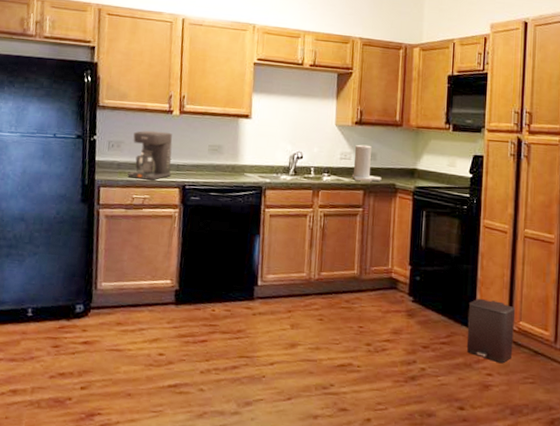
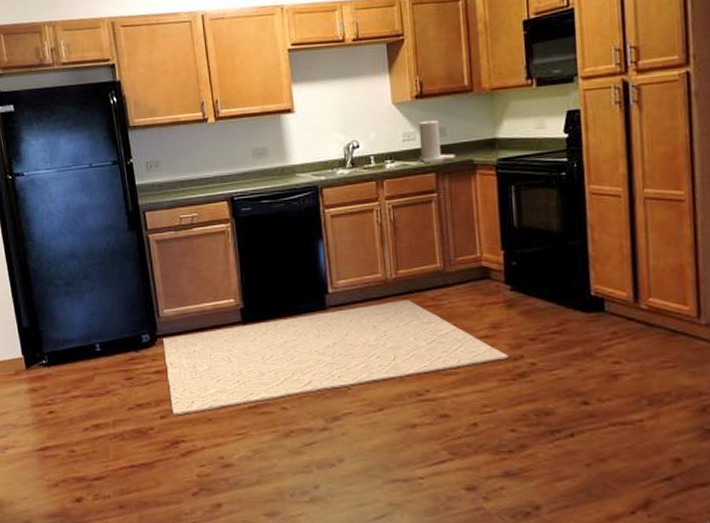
rug: none [93,299,403,388] -> present [162,300,508,416]
coffee maker: present [127,130,172,181] -> none [170,142,217,198]
pedal bin: present [466,298,515,364] -> none [580,277,644,349]

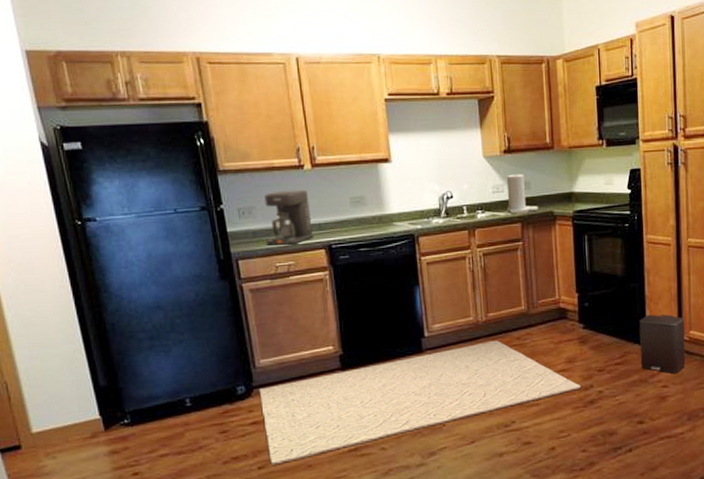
coffee maker: none [170,142,217,198] -> present [264,189,314,246]
pedal bin: none [580,277,644,349] -> present [638,314,686,374]

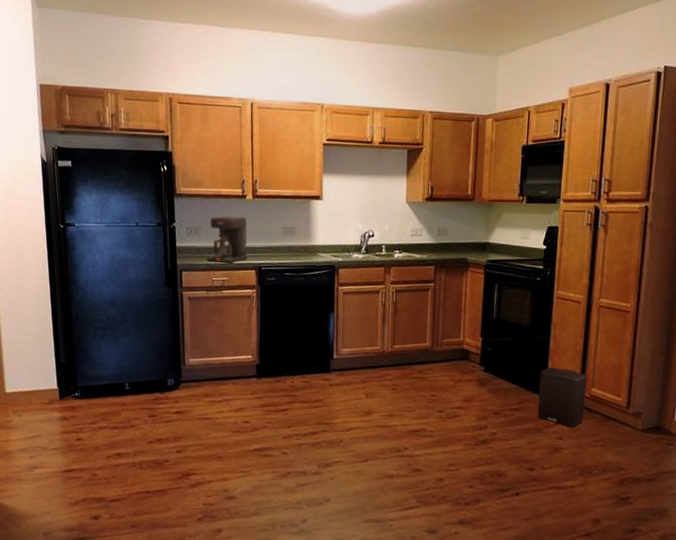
rug: present [259,340,581,465] -> none [185,370,475,452]
paper towel: present [506,174,538,214] -> none [422,220,453,258]

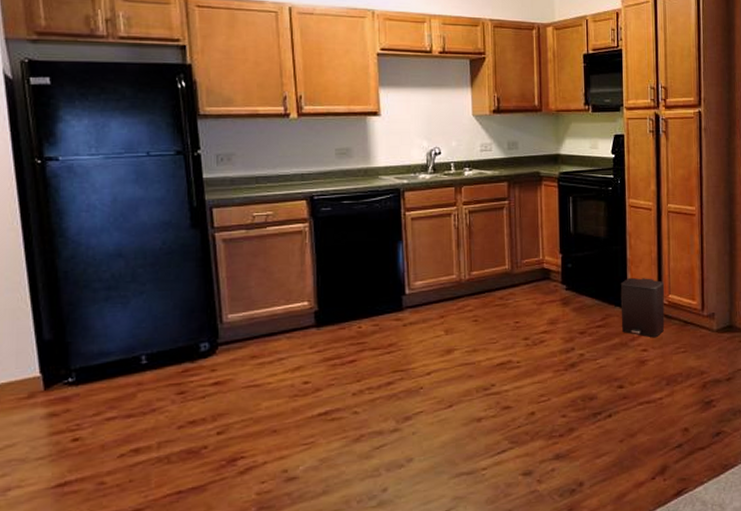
coffee maker: present [206,215,248,264] -> none [244,138,296,195]

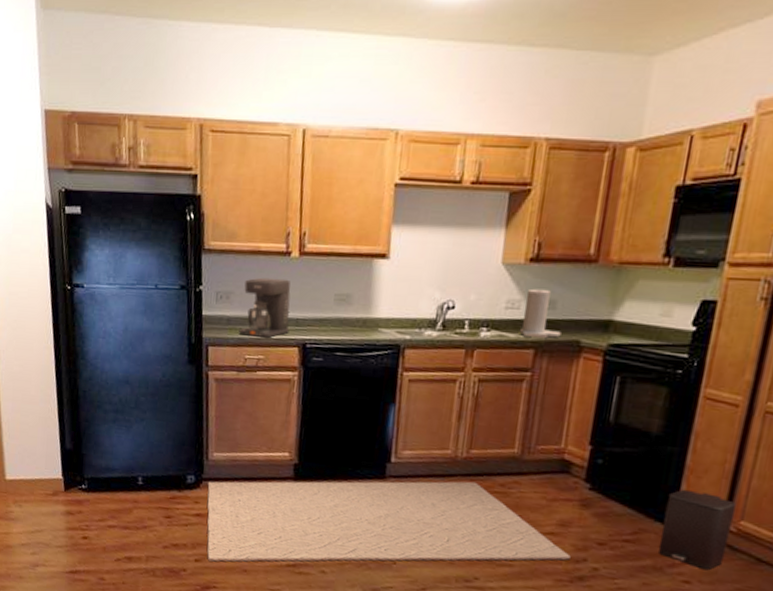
rug: none [224,299,562,430] -> present [207,481,570,562]
coffee maker: none [244,138,296,195] -> present [238,277,291,339]
paper towel: none [494,134,525,173] -> present [518,288,561,339]

